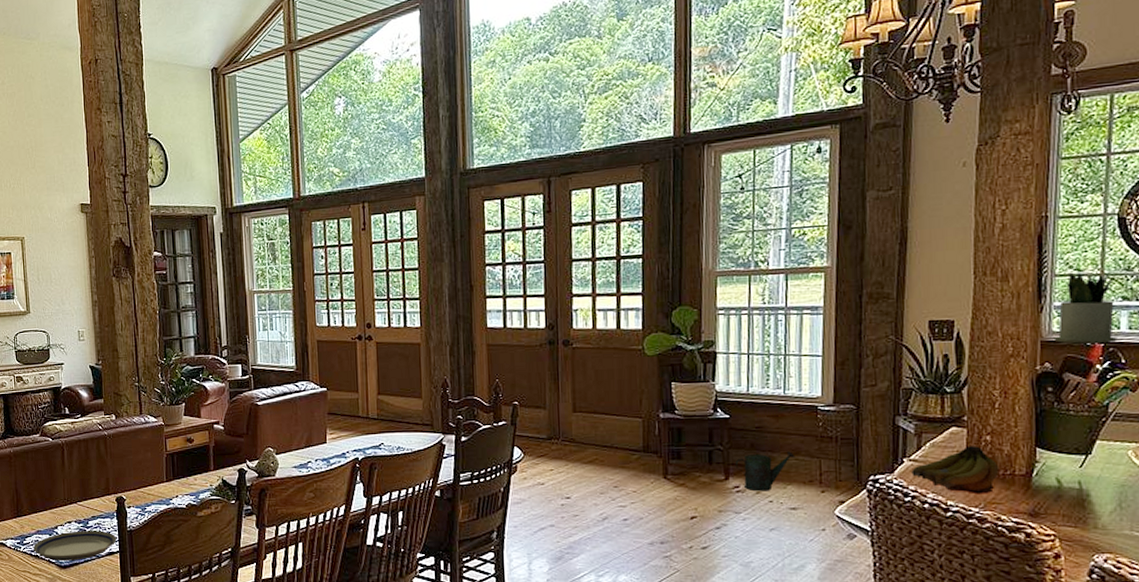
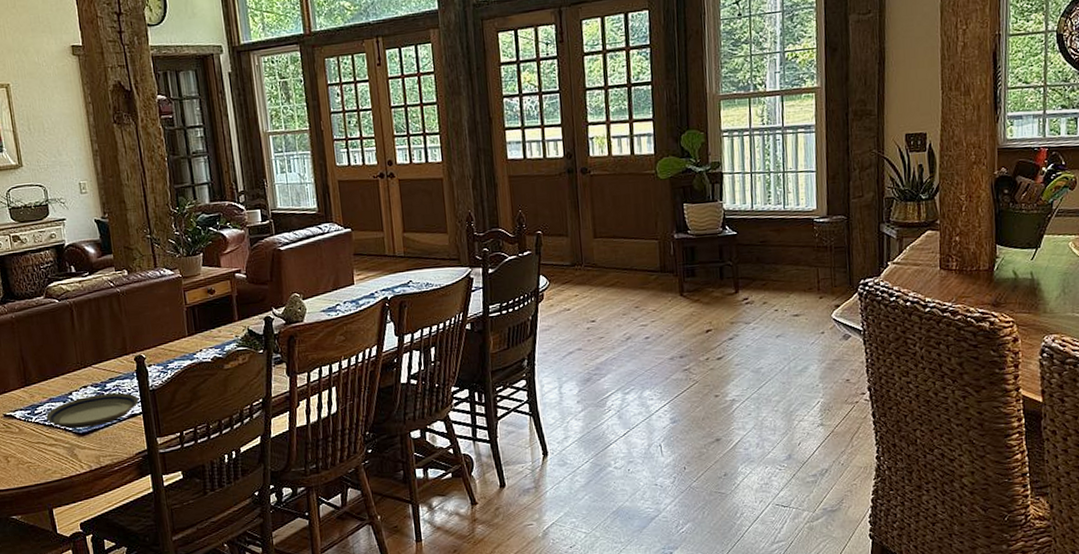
watering can: present [735,451,795,492] -> none [743,262,796,302]
fruit: present [911,446,1000,495] -> none [895,246,967,290]
planter: present [1053,271,1117,345] -> none [1008,83,1059,150]

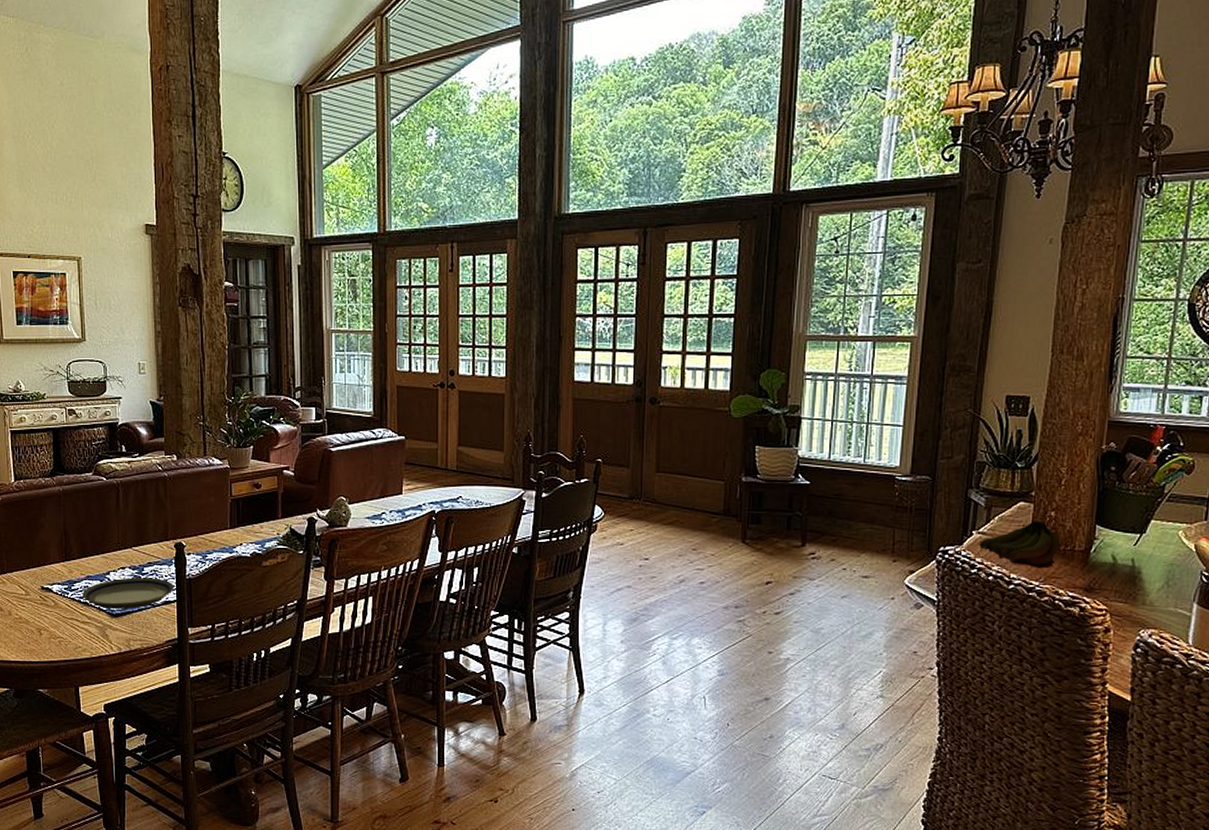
fruit: none [895,246,967,290] -> present [979,521,1061,569]

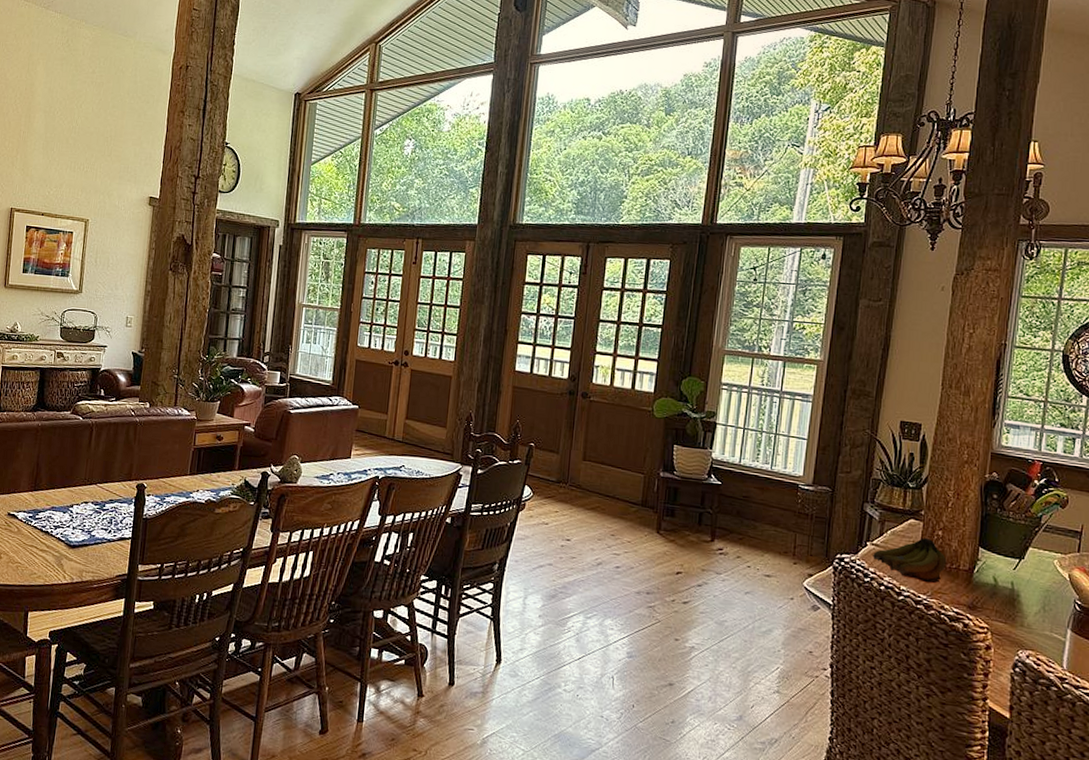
plate: present [82,577,175,610] -> none [45,511,132,542]

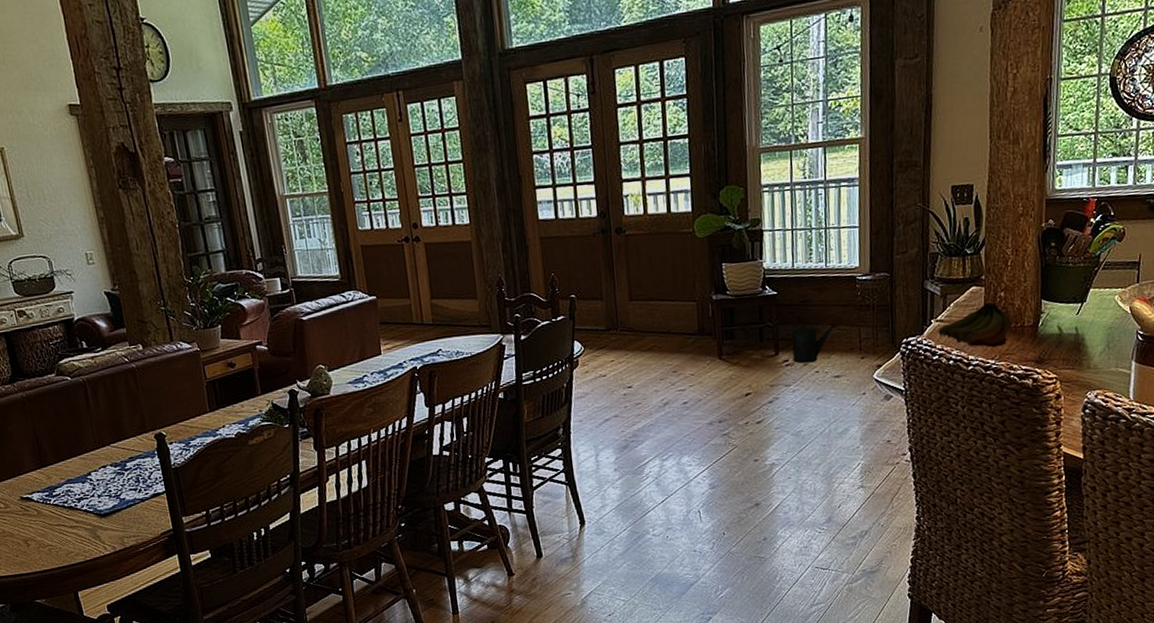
watering can: none [721,520,775,557] -> present [783,322,838,364]

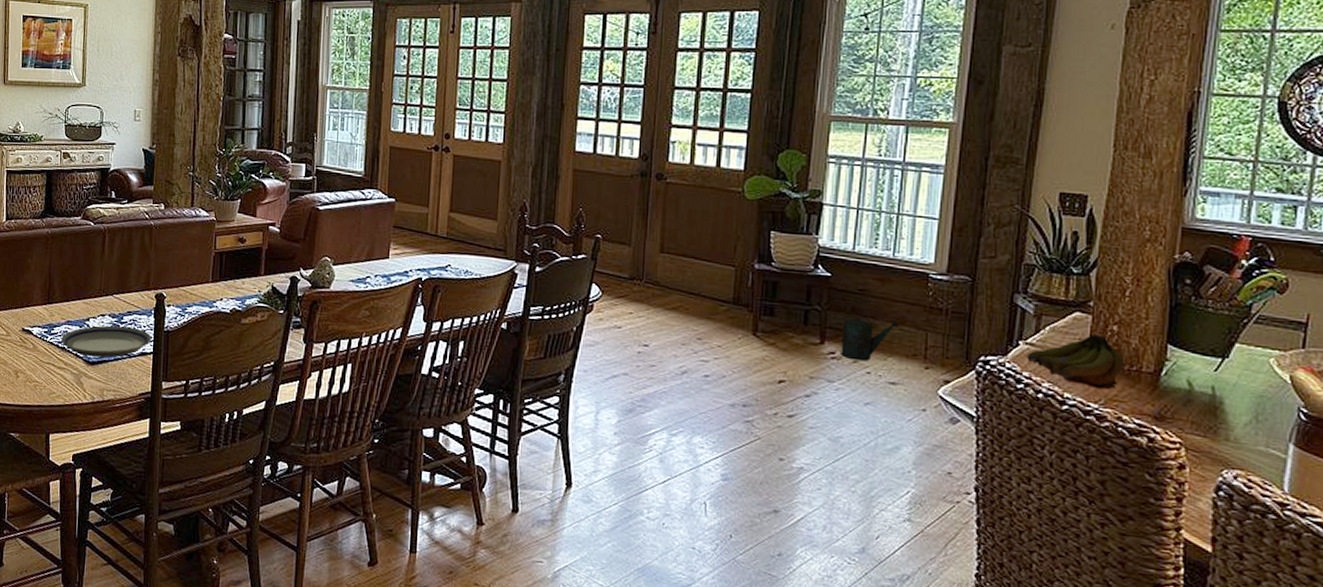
plate: none [65,471,162,510] -> present [61,325,152,358]

